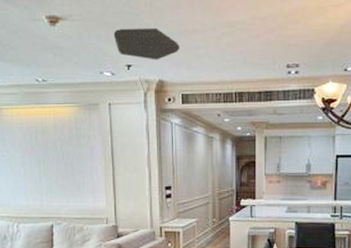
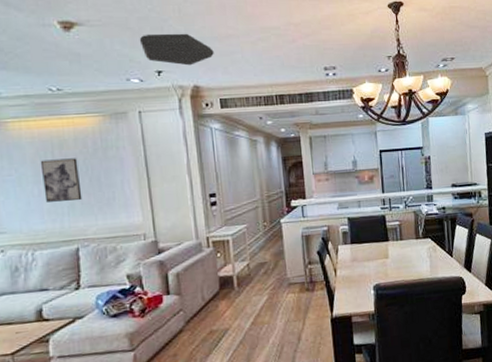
wall art: none [26,144,58,182] -> present [40,158,83,202]

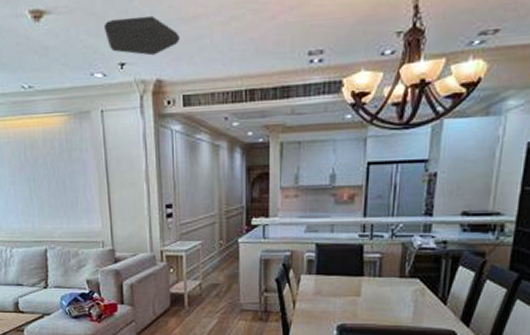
wall art: present [40,158,83,202] -> none [15,159,50,203]

